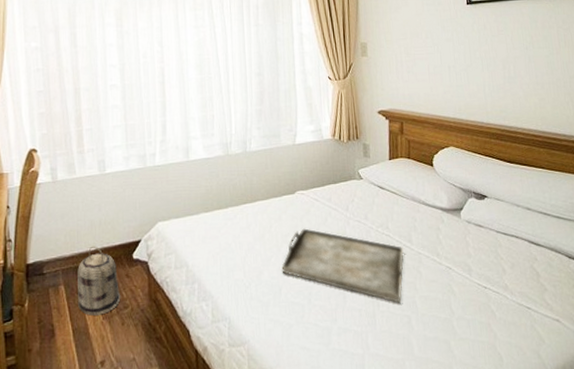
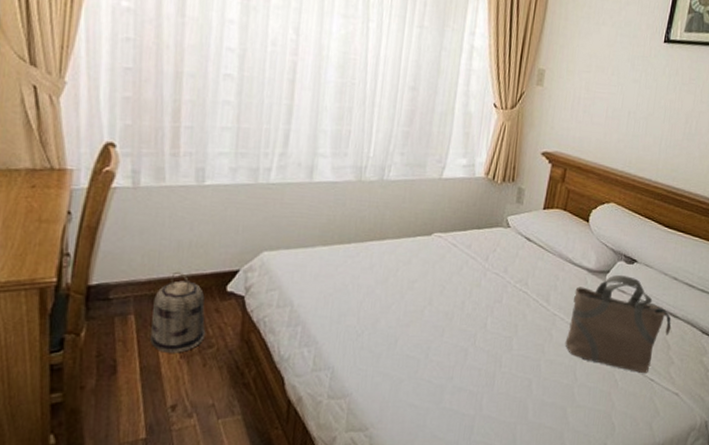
serving tray: present [281,228,404,303] -> none [401,275,539,365]
tote bag: none [433,210,536,303] -> present [565,274,672,374]

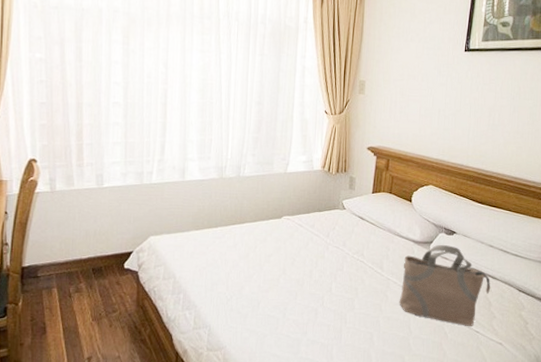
basket: present [150,271,206,353] -> none [69,254,110,317]

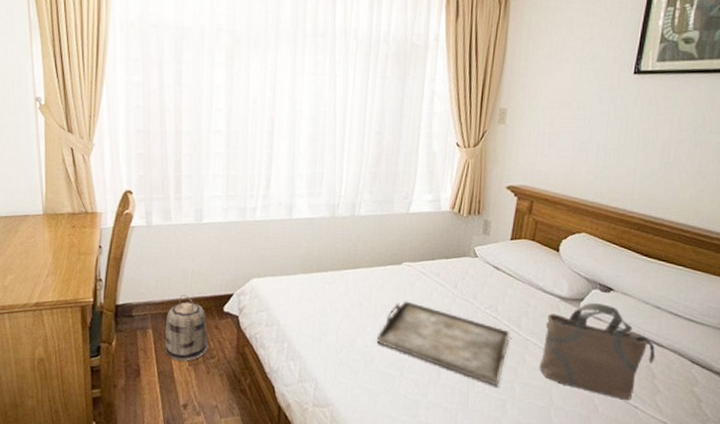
basket: none [69,254,110,317] -> present [165,294,208,362]
serving tray: none [262,250,375,321] -> present [376,301,511,386]

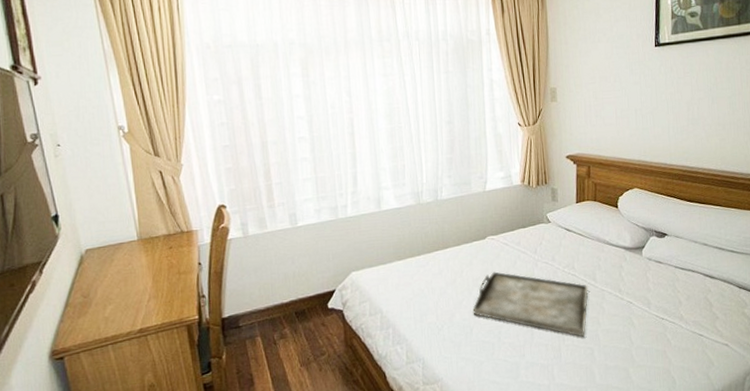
basket: present [165,294,208,362] -> none [273,297,318,364]
tote bag: present [539,302,656,401] -> none [616,248,710,331]

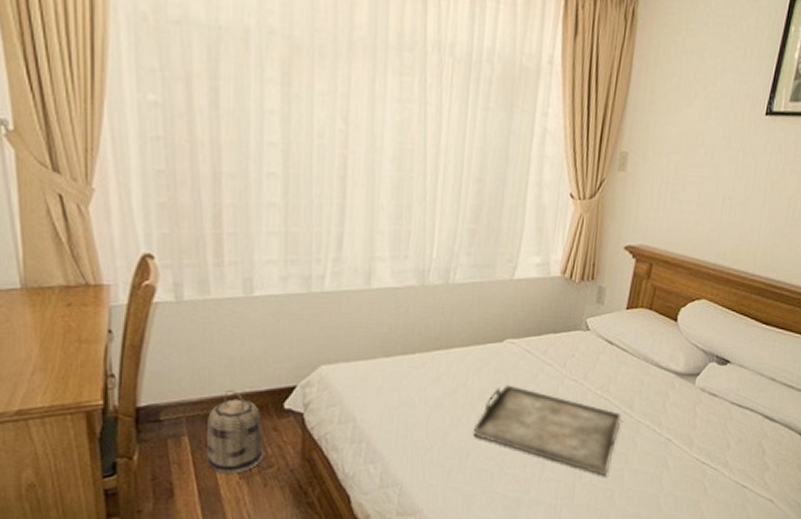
basket: none [273,297,318,364] -> present [207,389,265,474]

